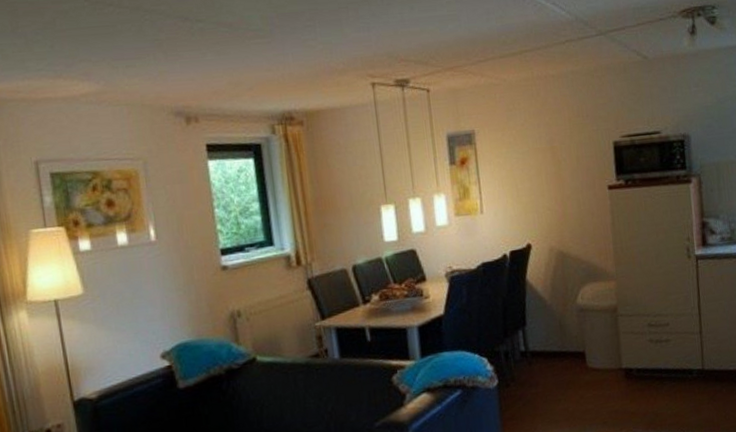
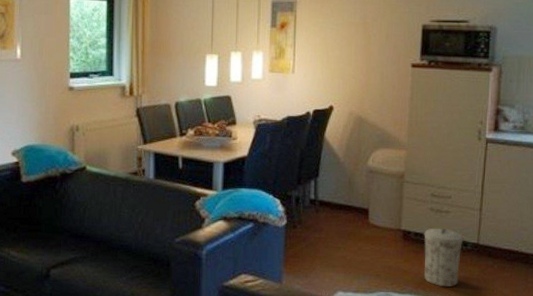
trash can: none [646,359,689,423] -> present [423,228,463,288]

